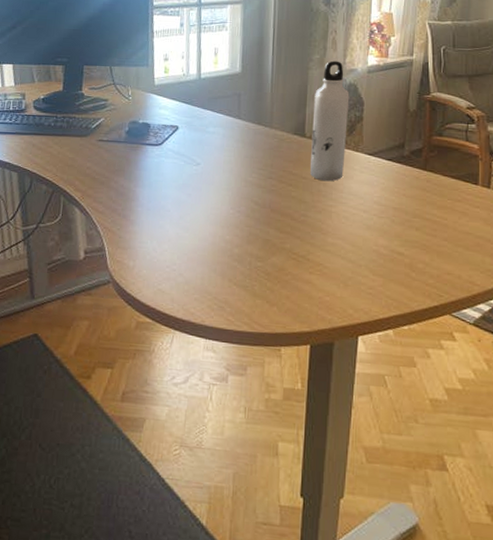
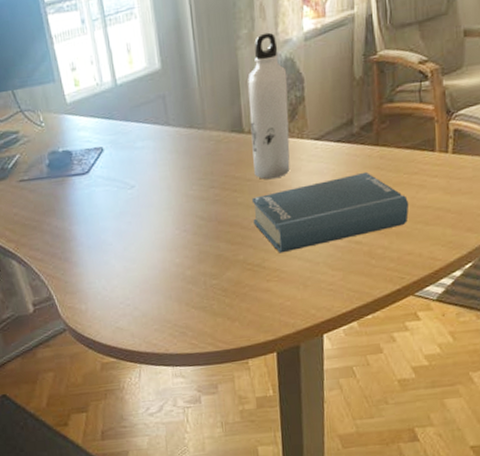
hardback book: none [304,190,451,250] -> present [251,171,409,254]

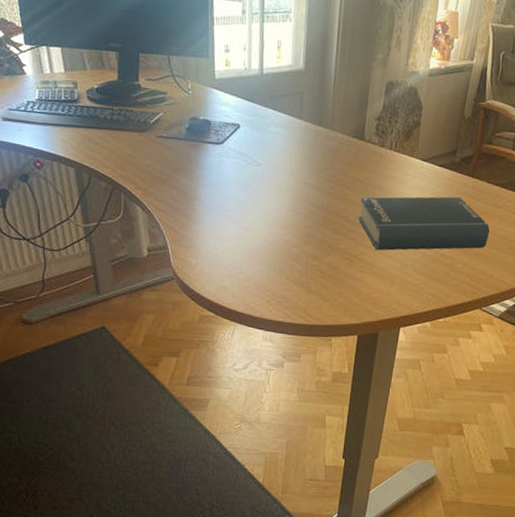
water bottle: present [248,32,290,180] -> none [367,61,410,186]

